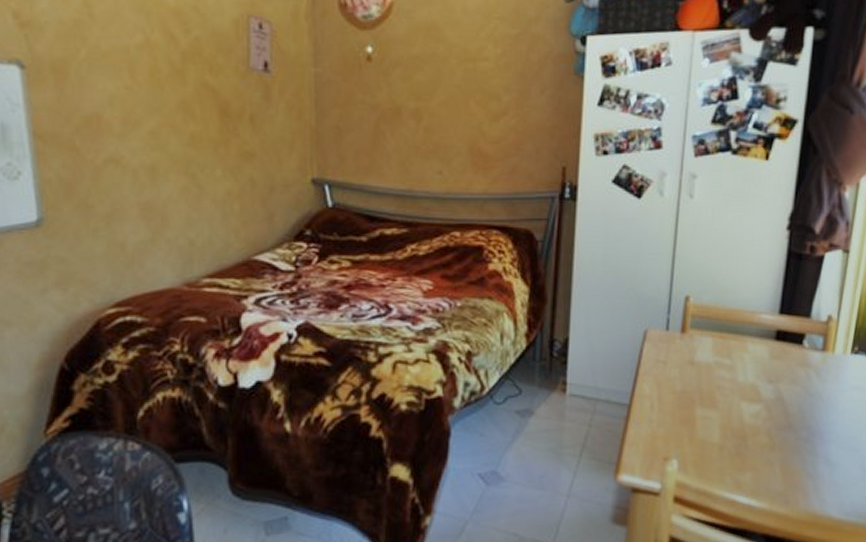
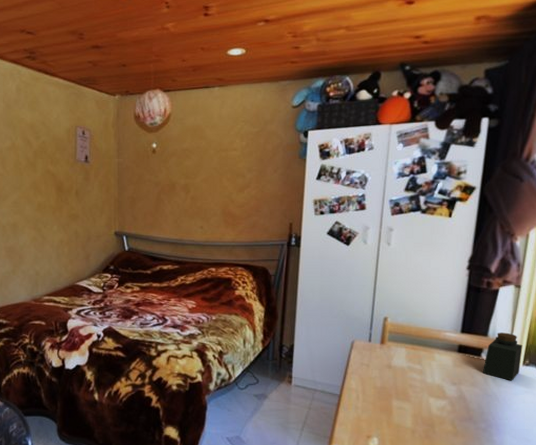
bottle: none [804,312,851,375] -> present [482,332,522,381]

